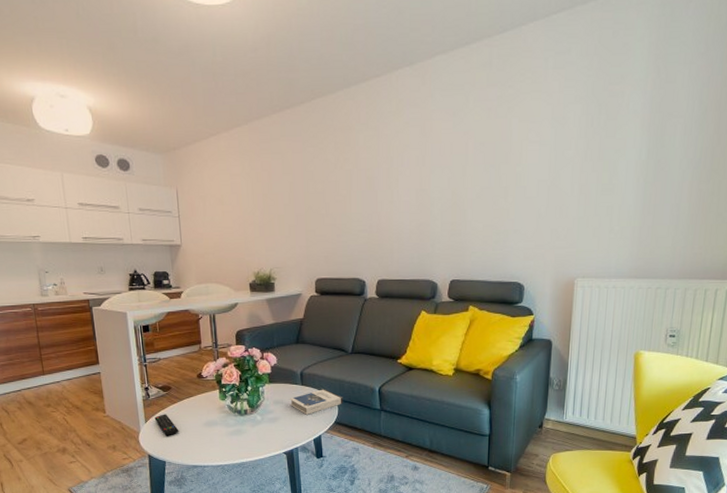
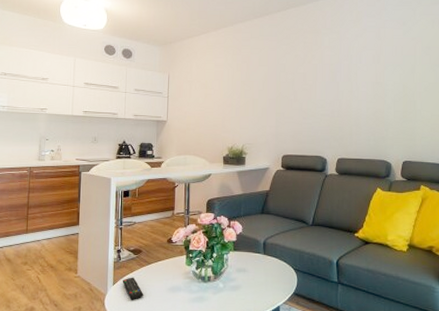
hardback book: present [289,389,344,415] -> none [251,259,303,284]

